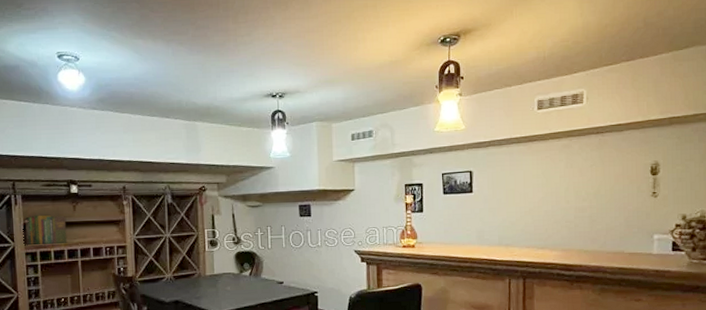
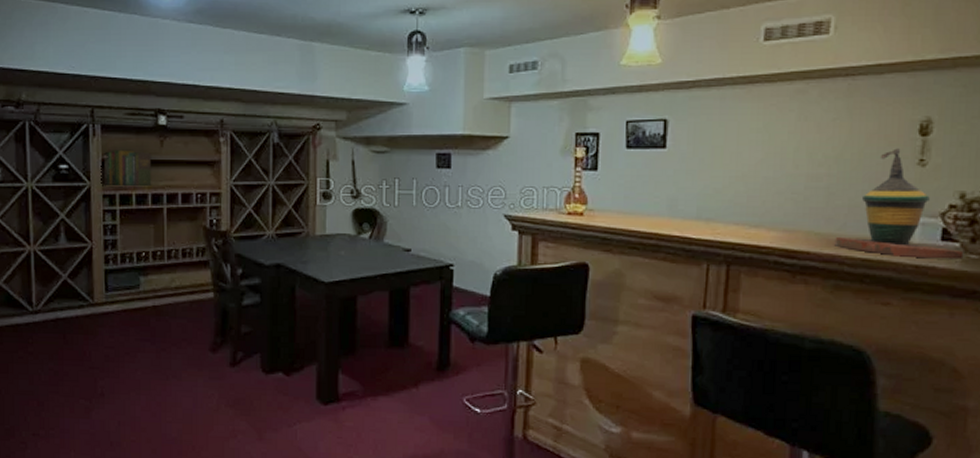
decorative basket: none [599,185,688,265] -> present [834,148,964,260]

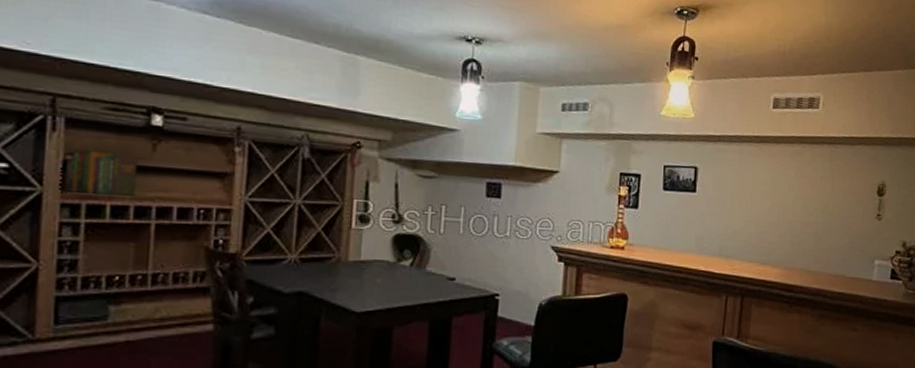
decorative basket: present [834,148,964,260] -> none [820,204,905,294]

